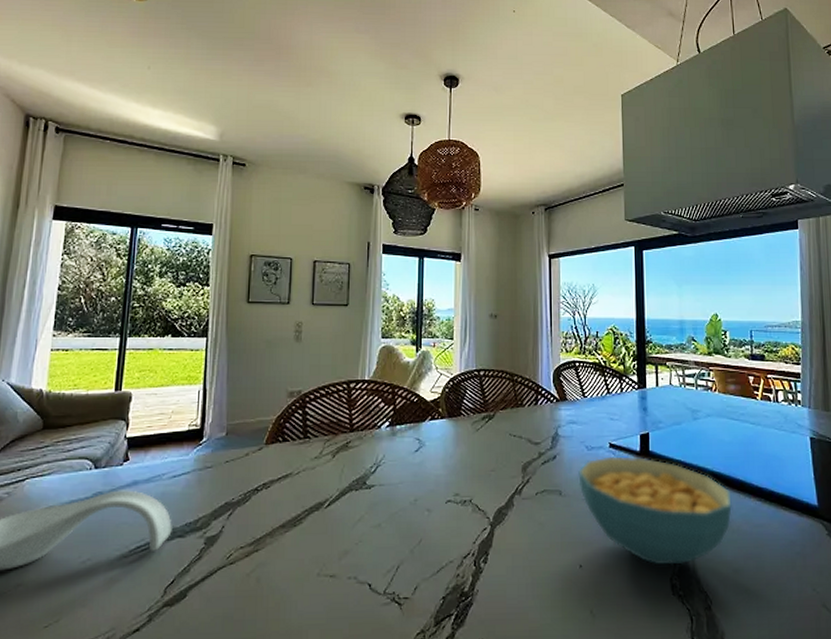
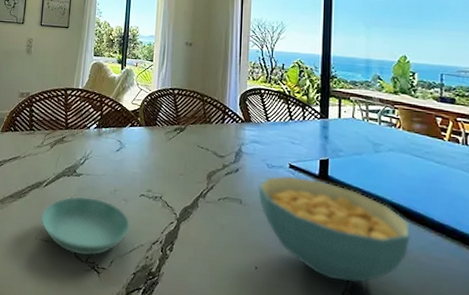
saucer: none [323,513,437,587] -> present [40,196,131,257]

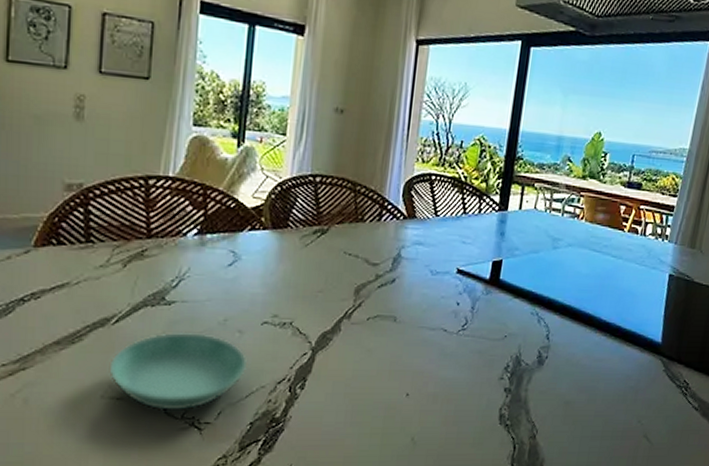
cereal bowl: present [258,175,410,283] -> none [417,283,578,396]

